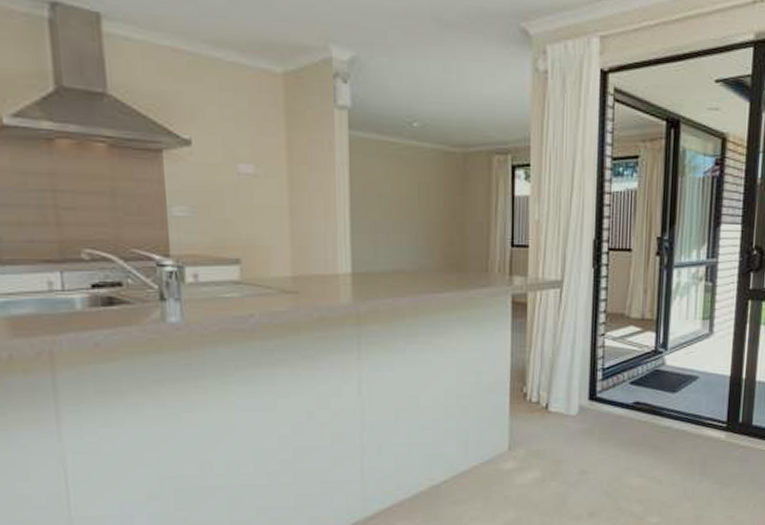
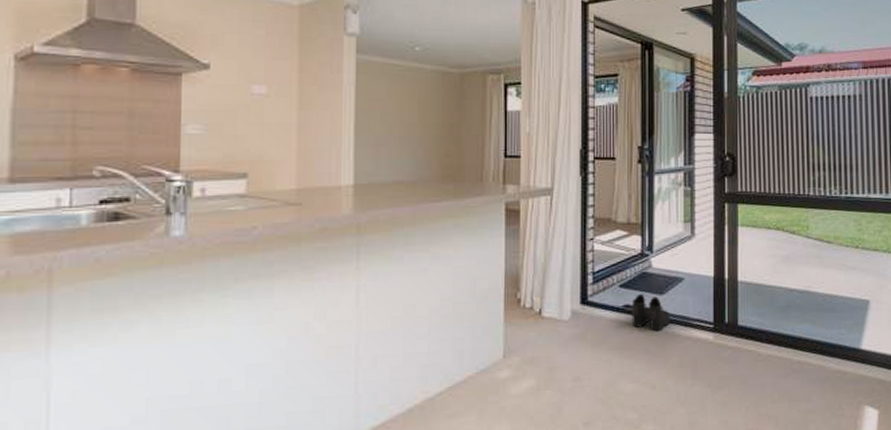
boots: none [641,391,683,429] -> present [632,293,671,332]

